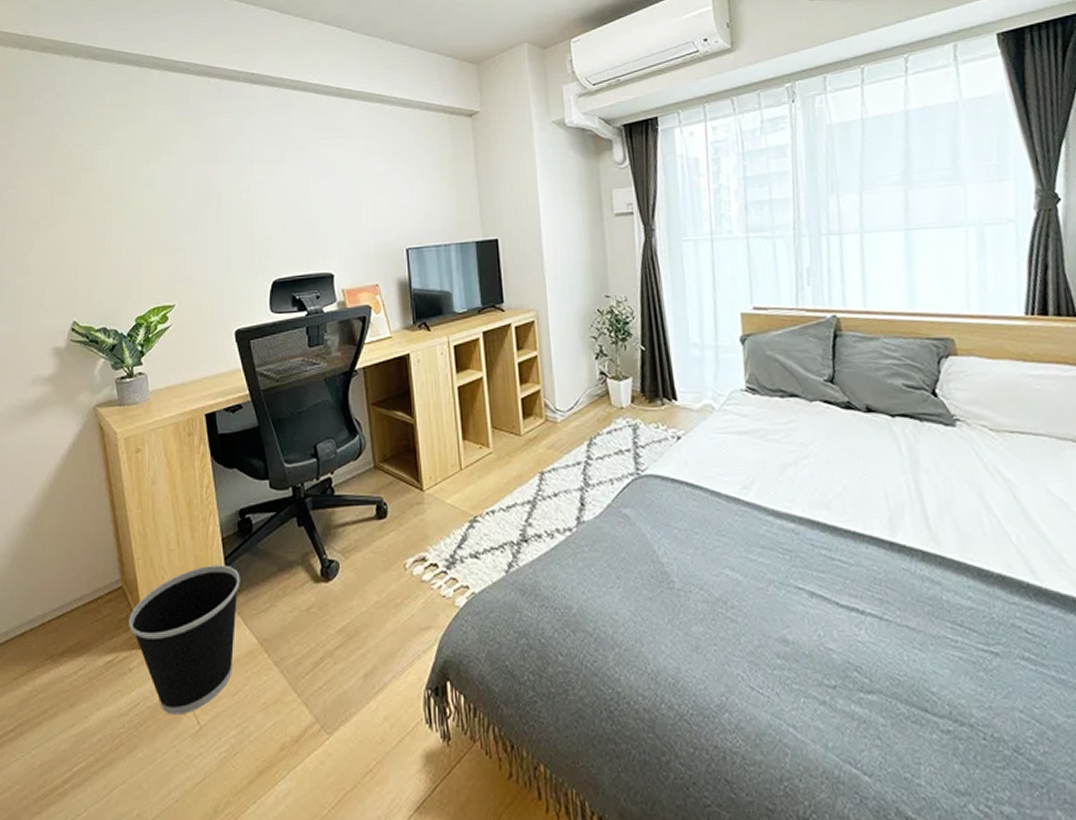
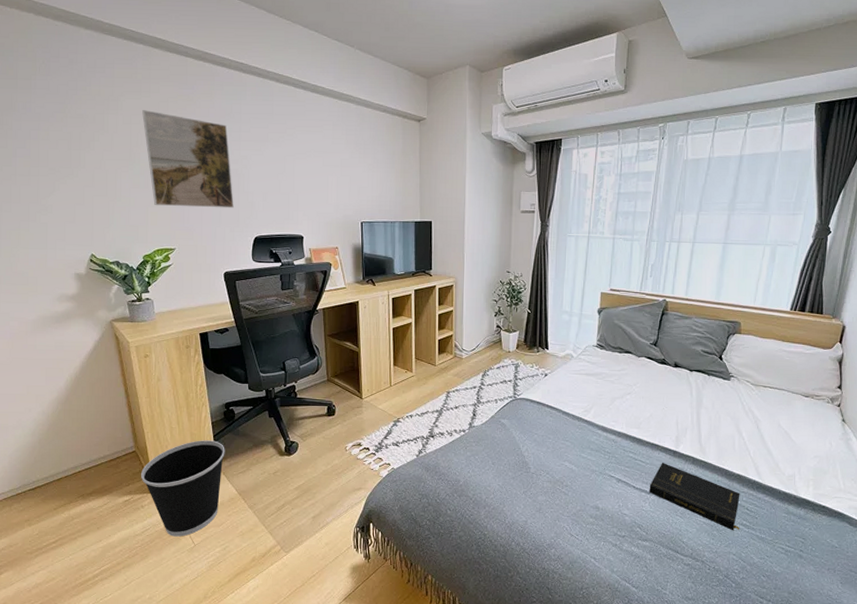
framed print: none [137,140,246,253] -> present [142,110,234,208]
book: none [861,562,1022,668] -> present [649,463,740,530]

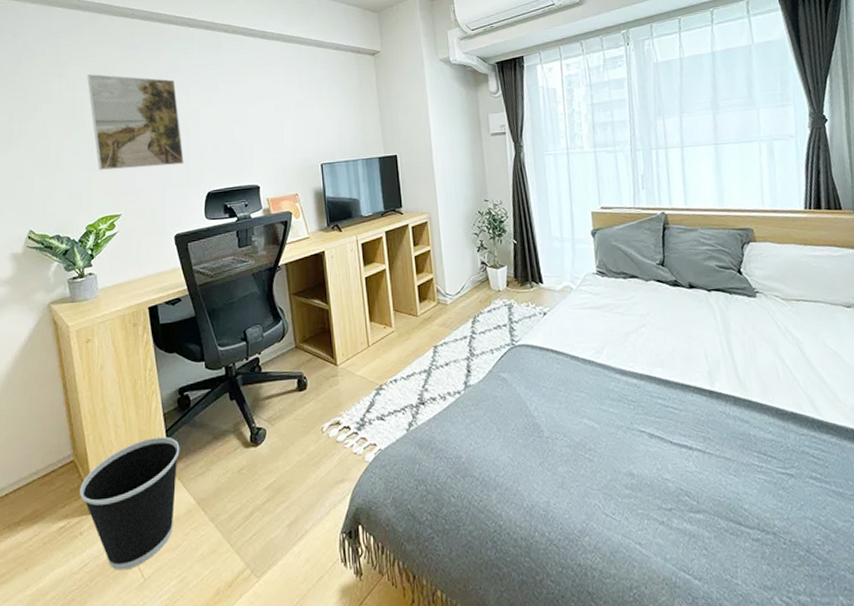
book: present [649,463,740,530] -> none [689,407,811,486]

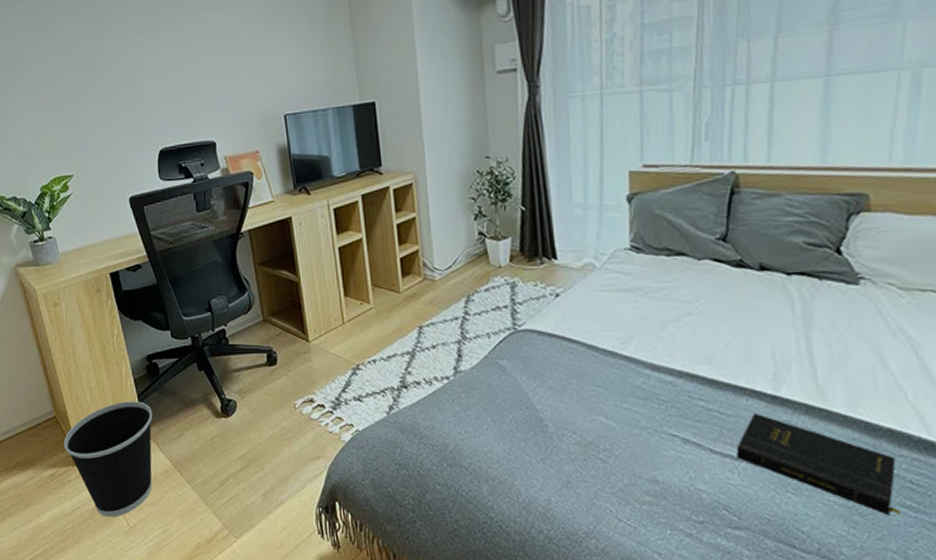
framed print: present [87,74,184,170] -> none [22,16,132,126]
book: none [689,407,811,486] -> present [736,414,901,514]

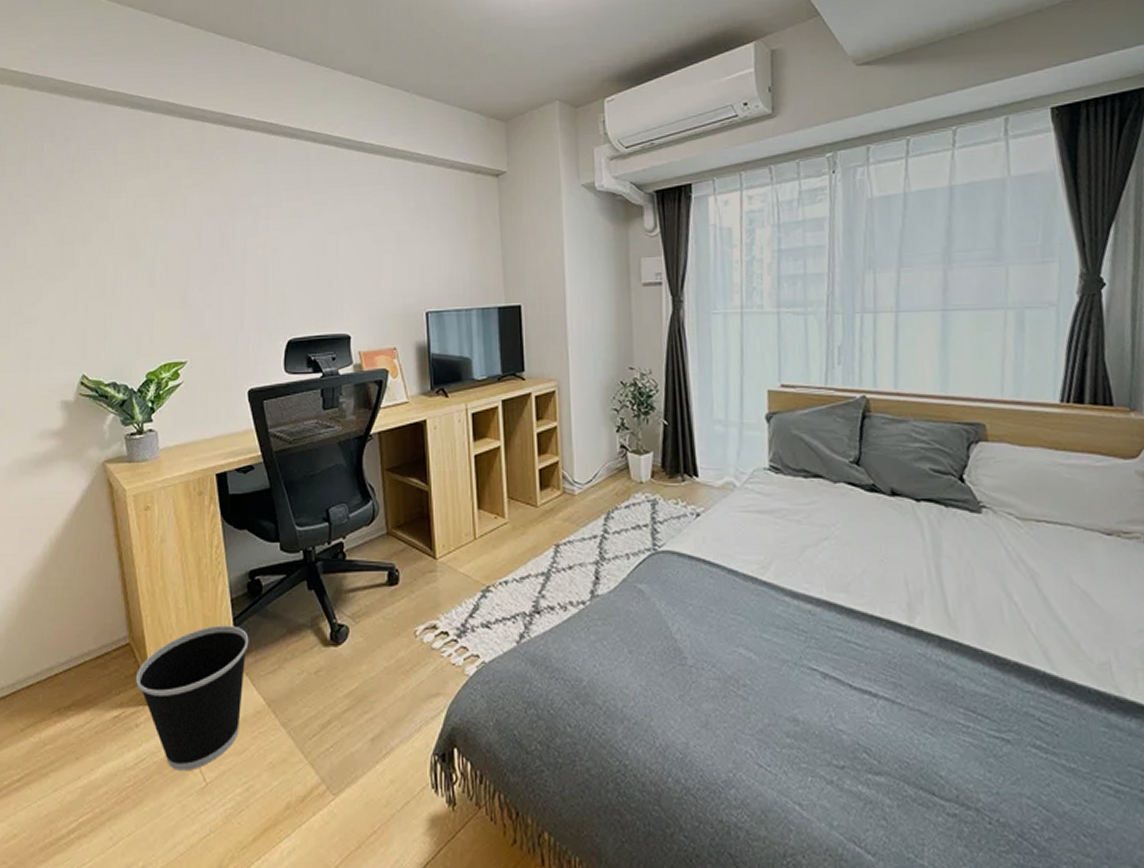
book: present [736,414,901,514] -> none [874,646,1032,756]

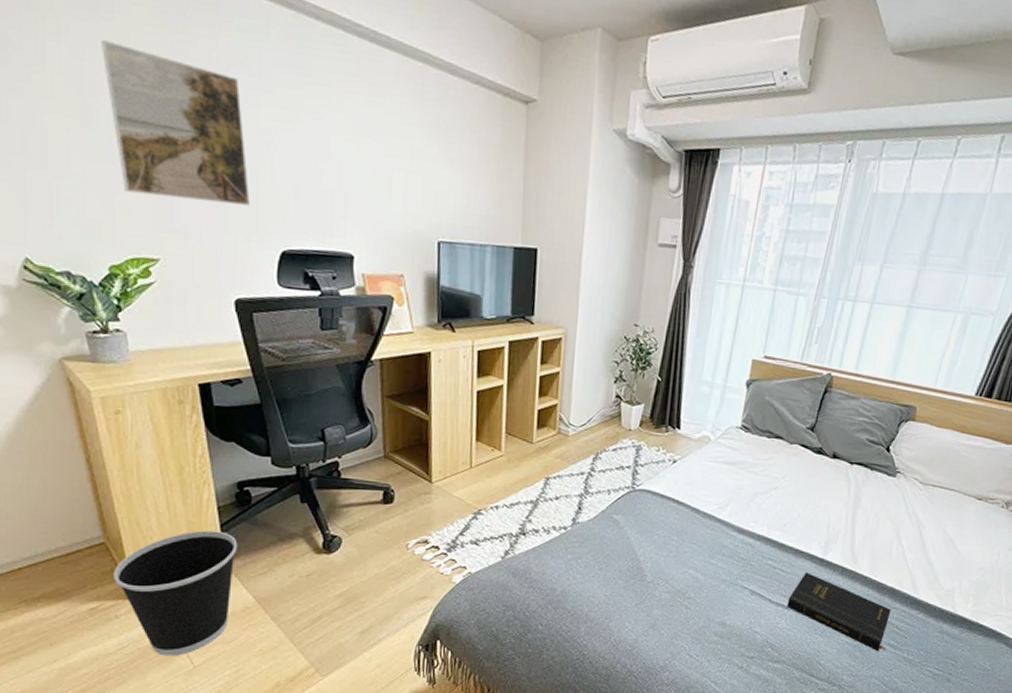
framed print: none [149,189,261,308] -> present [101,40,250,207]
book: none [874,646,1032,756] -> present [787,572,891,651]

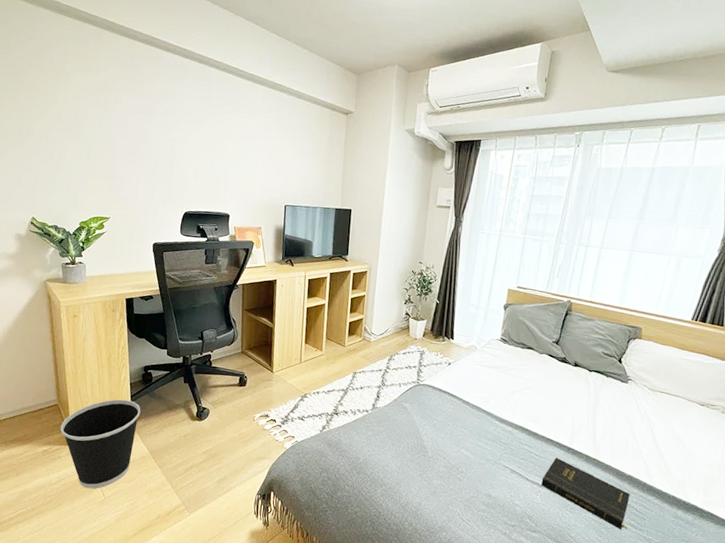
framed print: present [101,40,250,207] -> none [89,87,168,184]

